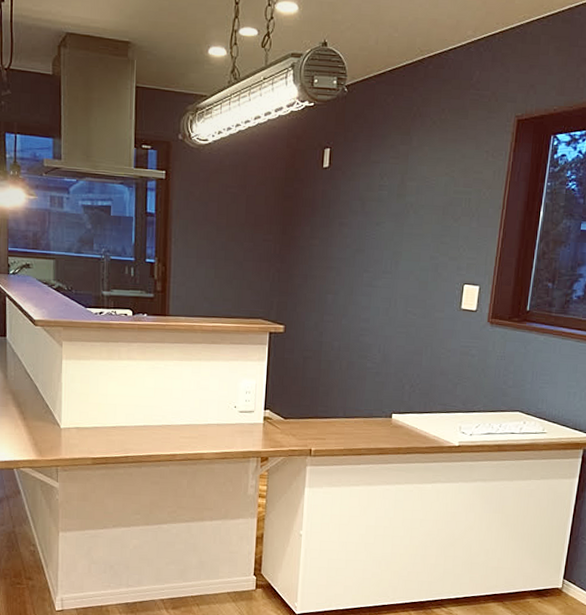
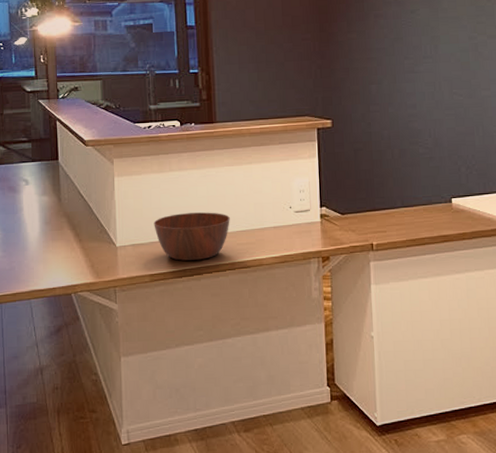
bowl: none [99,402,175,449] -> present [154,212,230,261]

